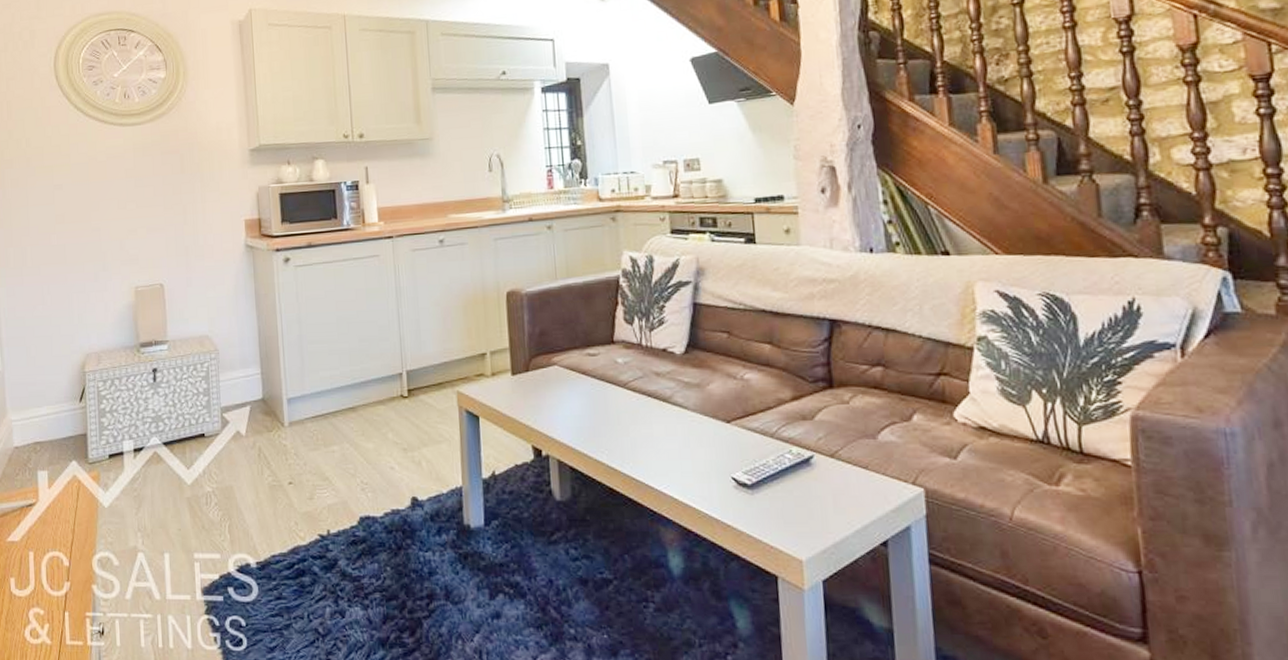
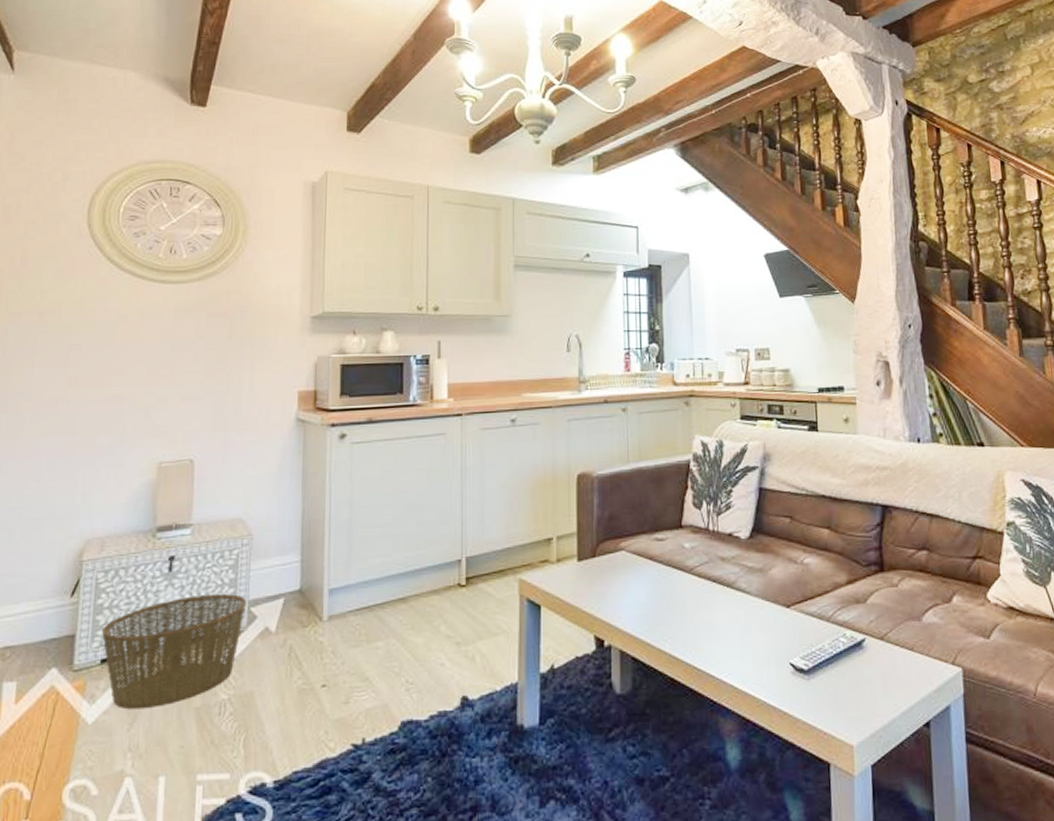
basket: none [106,402,219,497] -> present [101,594,246,710]

